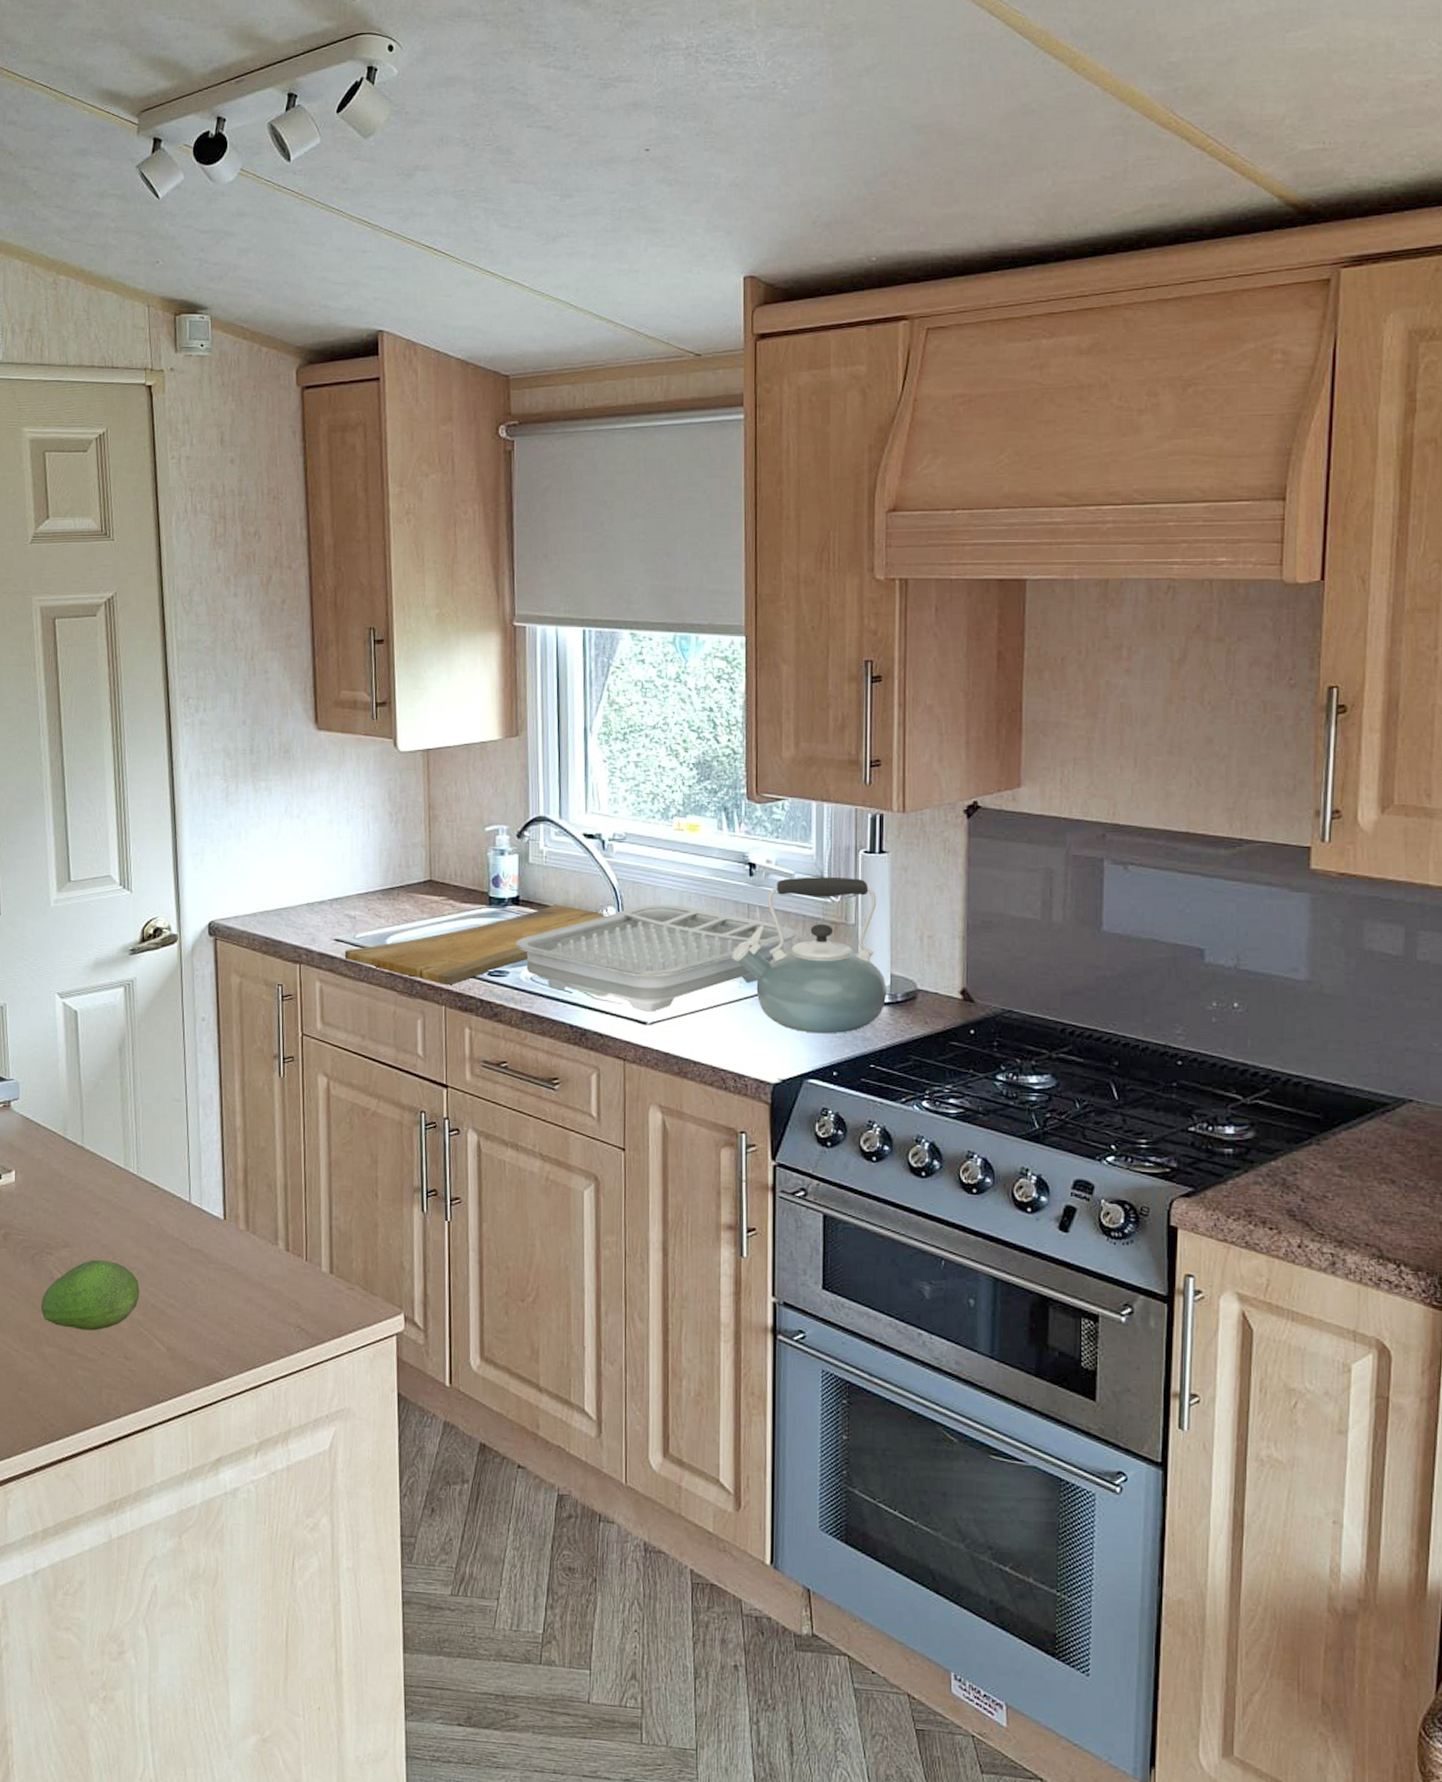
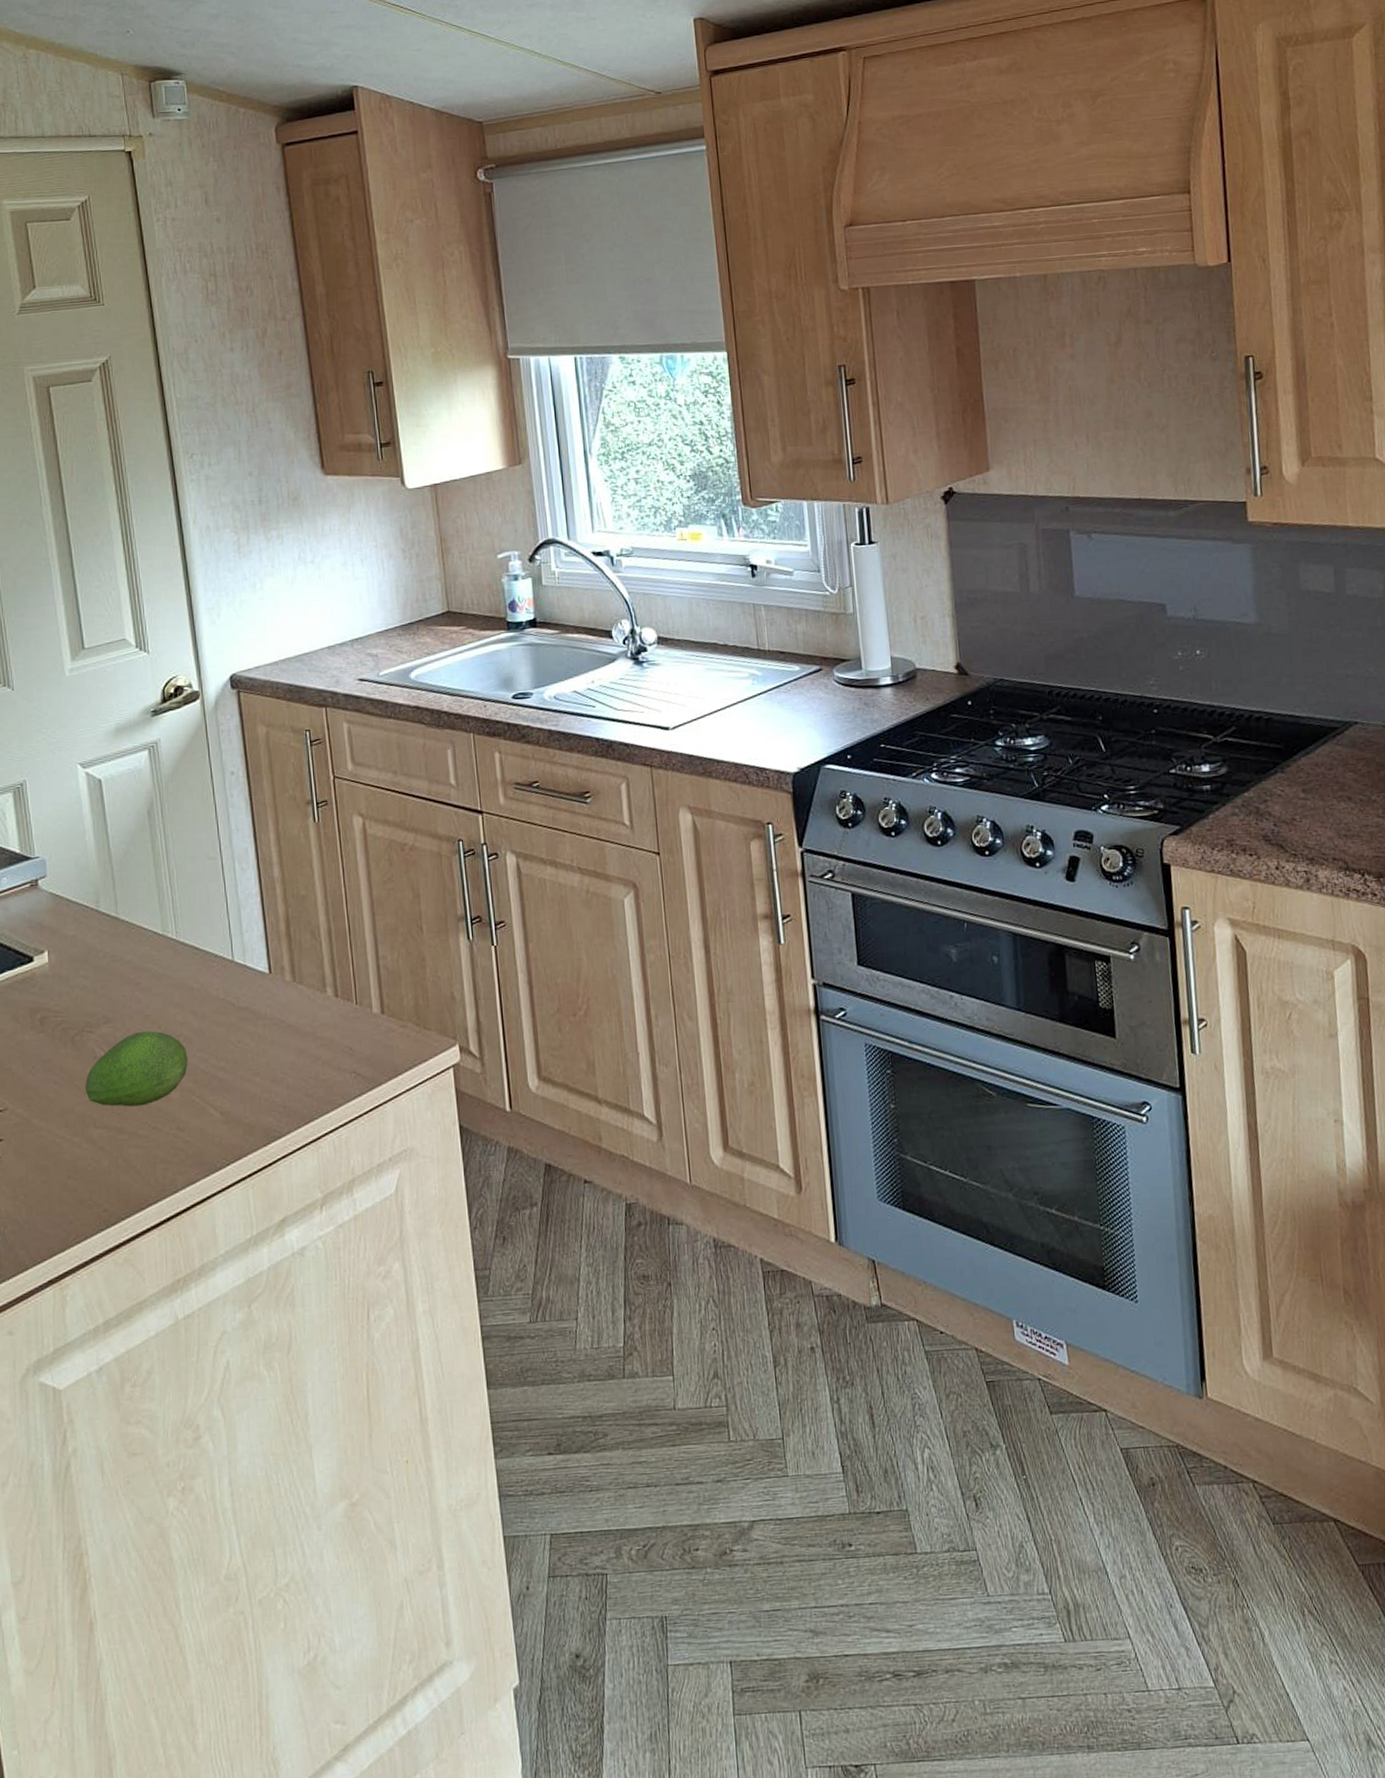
cutting board: present [344,904,610,986] -> none [369,622,625,713]
dish rack: present [516,904,796,1012] -> none [537,611,801,717]
kettle: present [730,877,887,1034] -> none [742,569,889,721]

